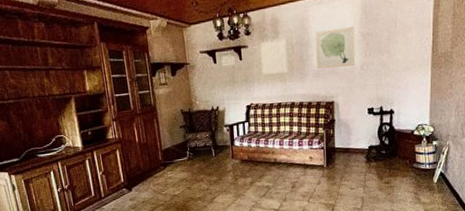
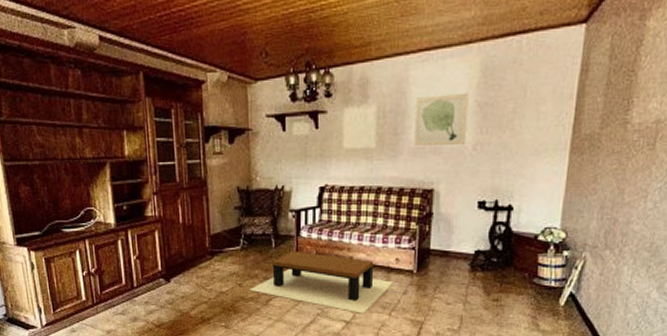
coffee table: none [197,157,309,203] -> present [250,251,394,315]

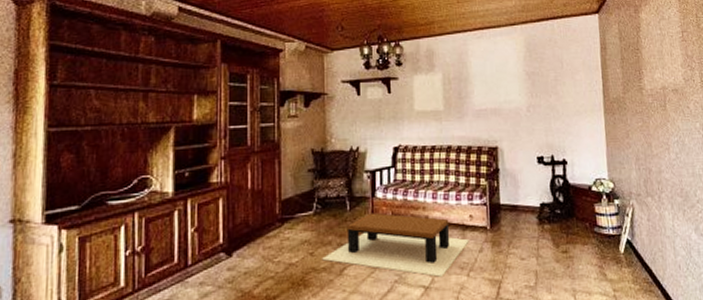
wall art: present [414,92,469,147] -> none [475,63,521,109]

